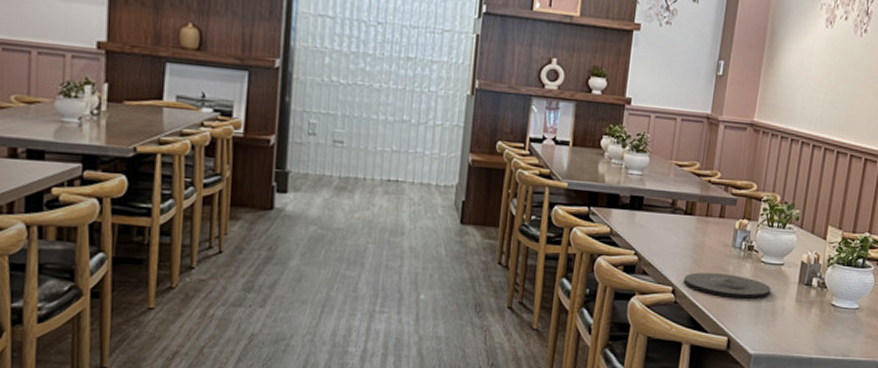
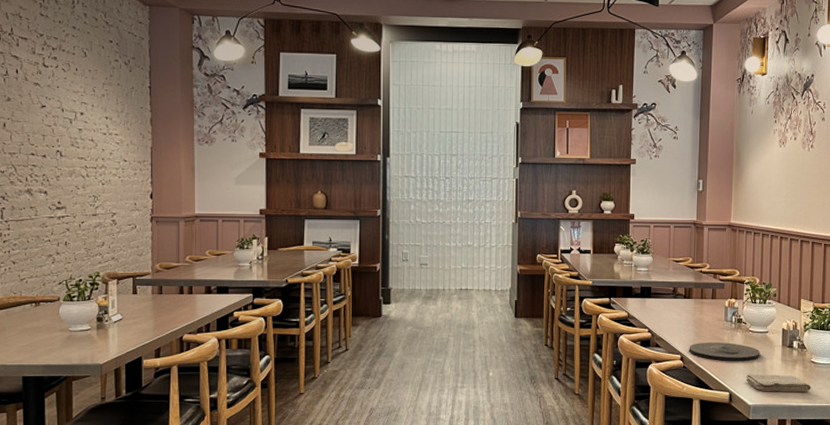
washcloth: none [750,315,827,341] -> present [746,374,811,392]

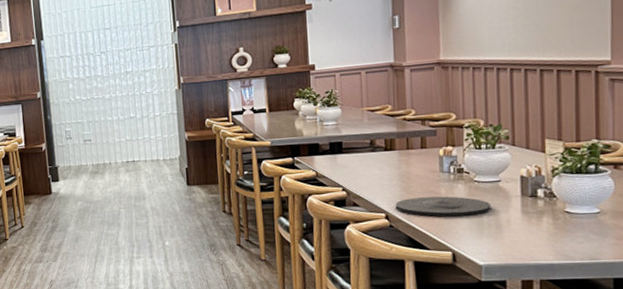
washcloth: present [746,374,811,392] -> none [474,229,567,249]

